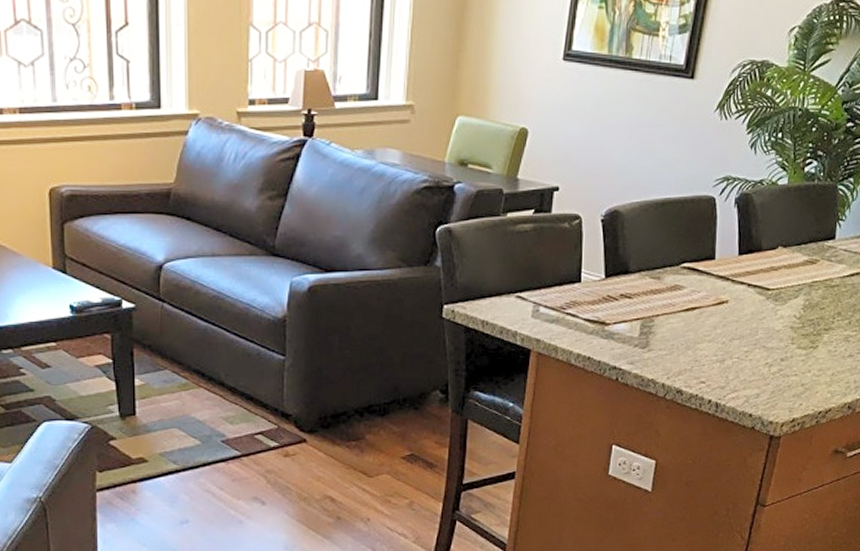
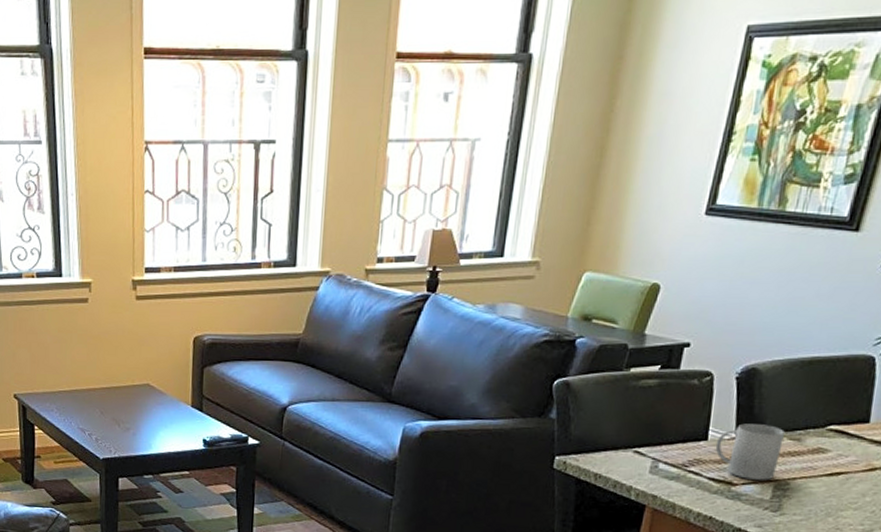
mug: none [588,264,646,318] -> present [715,423,784,480]

